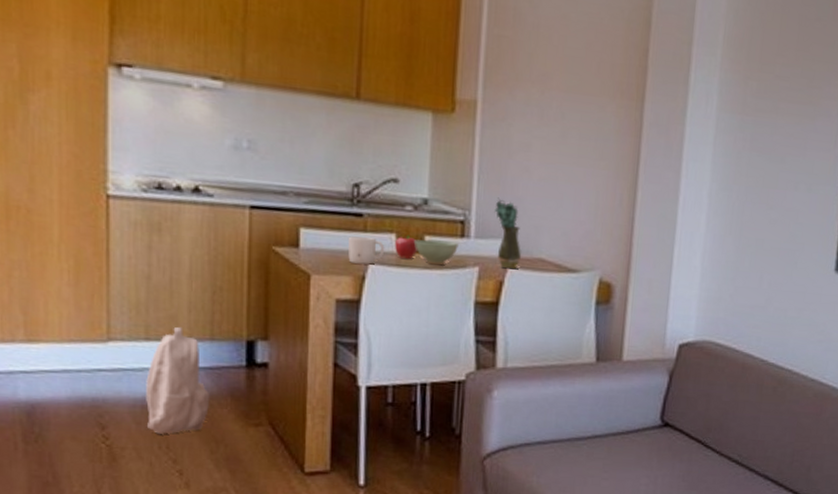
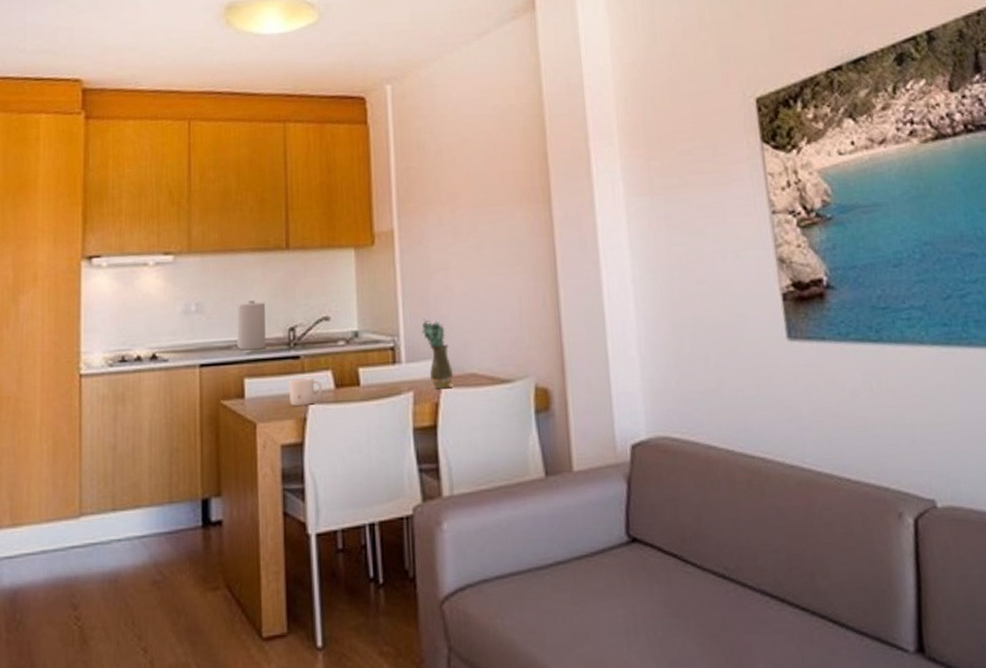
backpack: present [146,327,210,434] -> none [113,494,171,609]
paper towel holder: none [293,147,329,201] -> present [236,300,266,351]
fruit: present [395,235,417,260] -> none [331,370,353,395]
bowl: present [414,239,458,266] -> none [350,370,391,396]

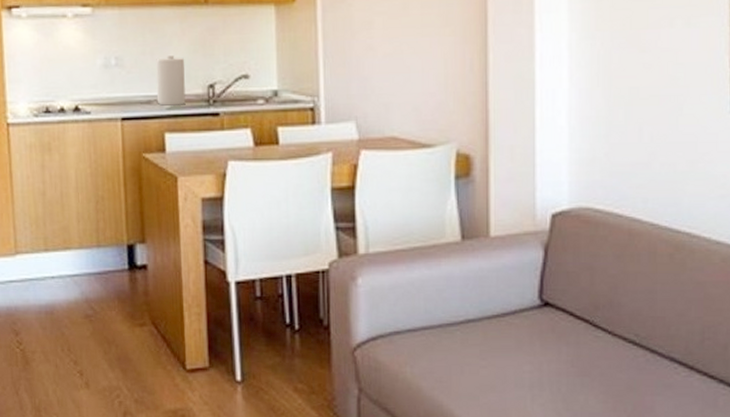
mug: present [288,377,323,407] -> none [207,134,242,163]
vase: present [422,318,454,390] -> none [342,80,374,151]

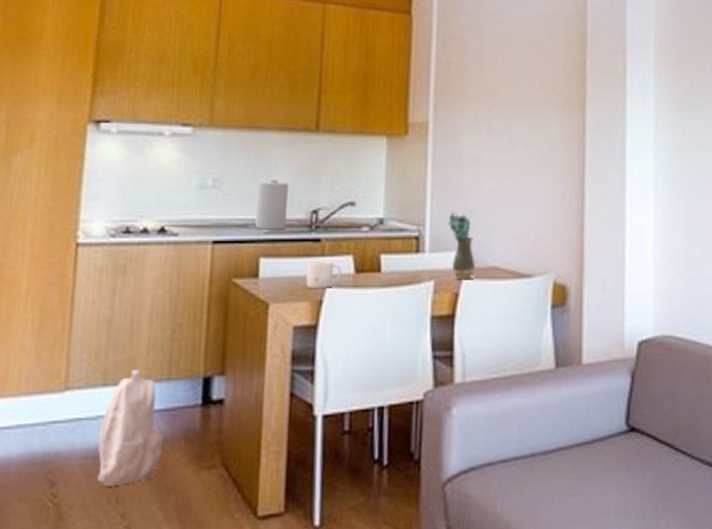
backpack: none [48,237,101,337] -> present [98,370,164,486]
mug: none [207,134,242,163] -> present [306,260,342,290]
vase: none [342,80,374,151] -> present [448,211,476,280]

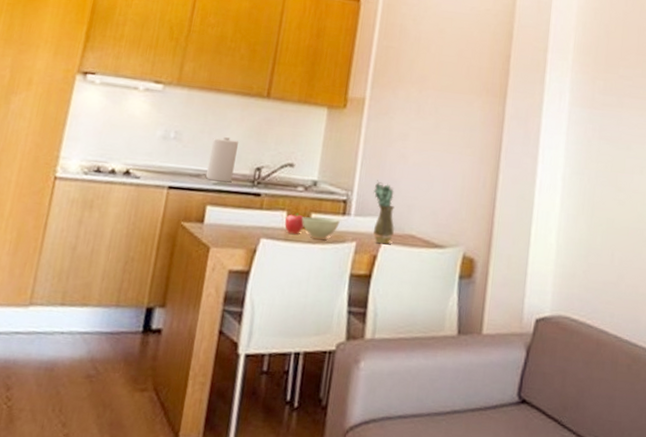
backpack: present [98,370,164,486] -> none [46,294,107,397]
mug: present [306,260,342,290] -> none [244,213,276,239]
fruit: none [352,255,373,280] -> present [284,212,304,235]
bowl: none [371,258,414,283] -> present [302,216,340,241]

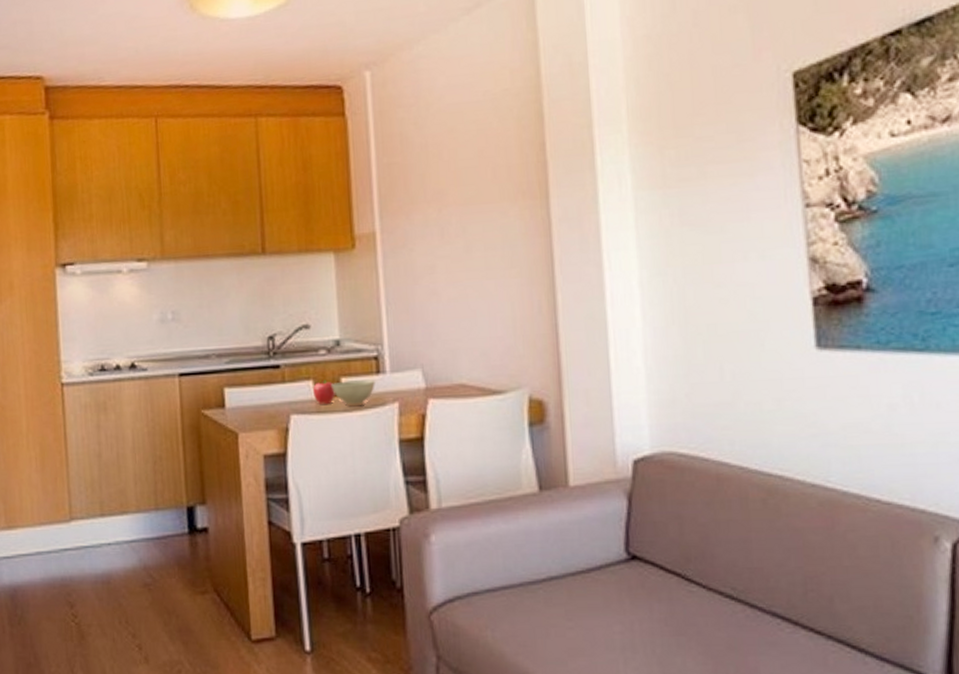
paper towel holder: present [206,137,239,182] -> none [213,308,245,360]
vase: present [373,180,395,245] -> none [407,326,442,400]

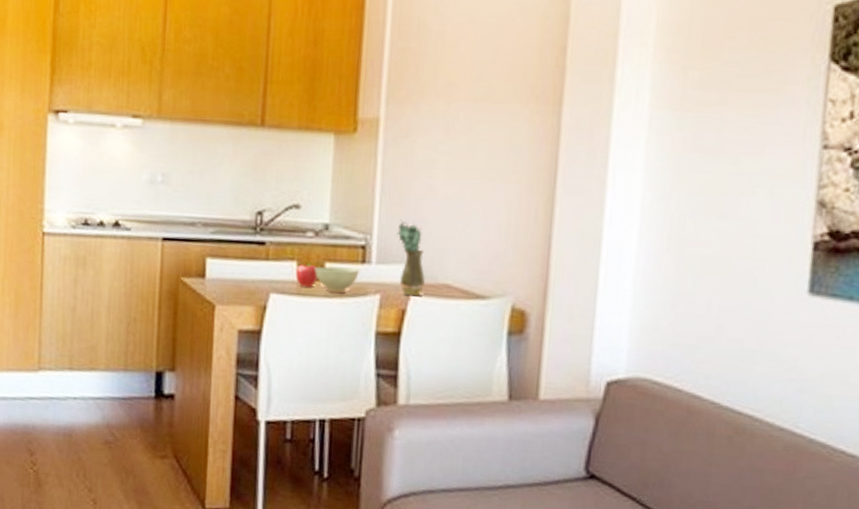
vase: none [407,326,442,400] -> present [397,219,426,297]

